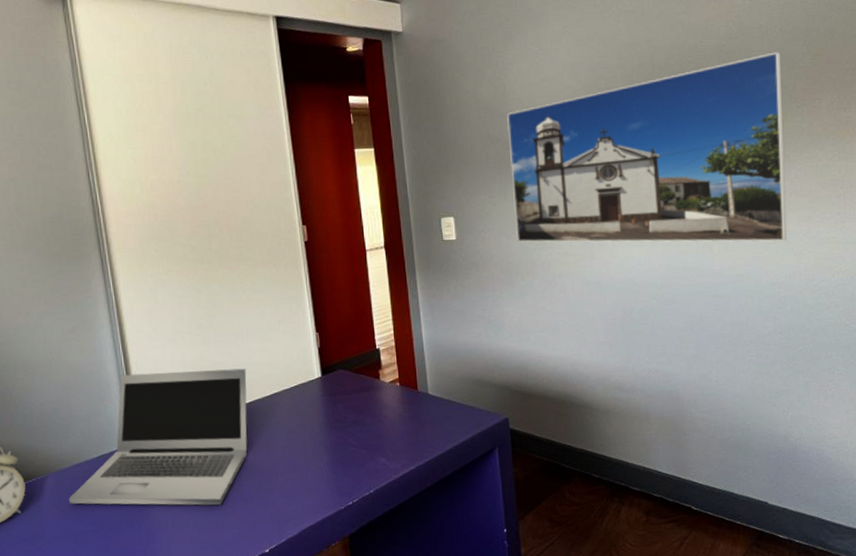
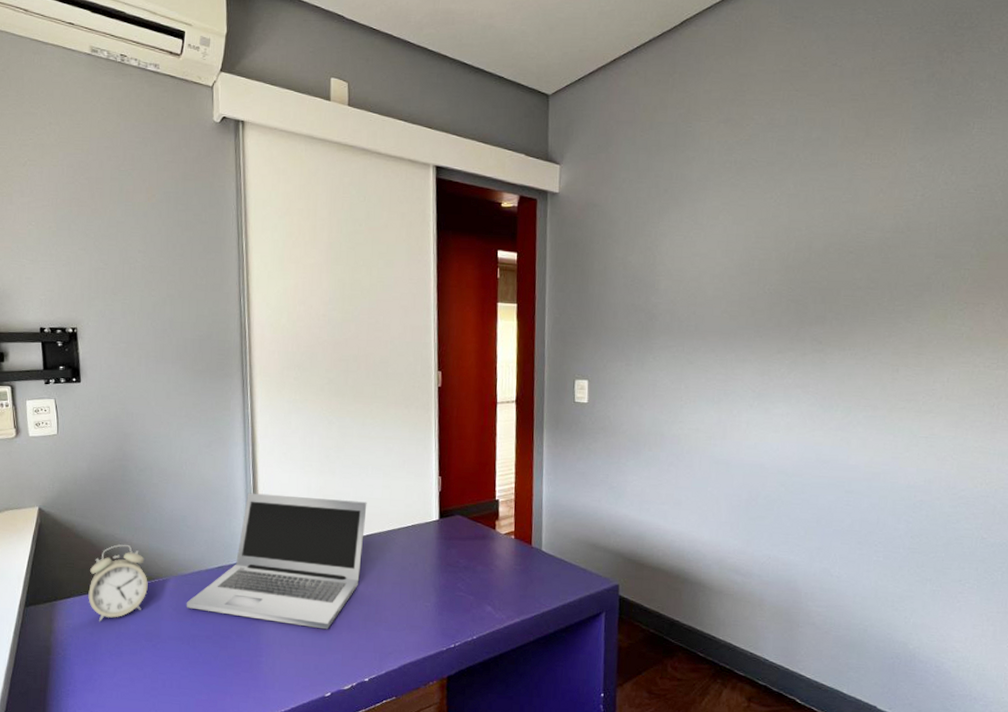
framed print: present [507,52,787,243] -> none [649,251,948,445]

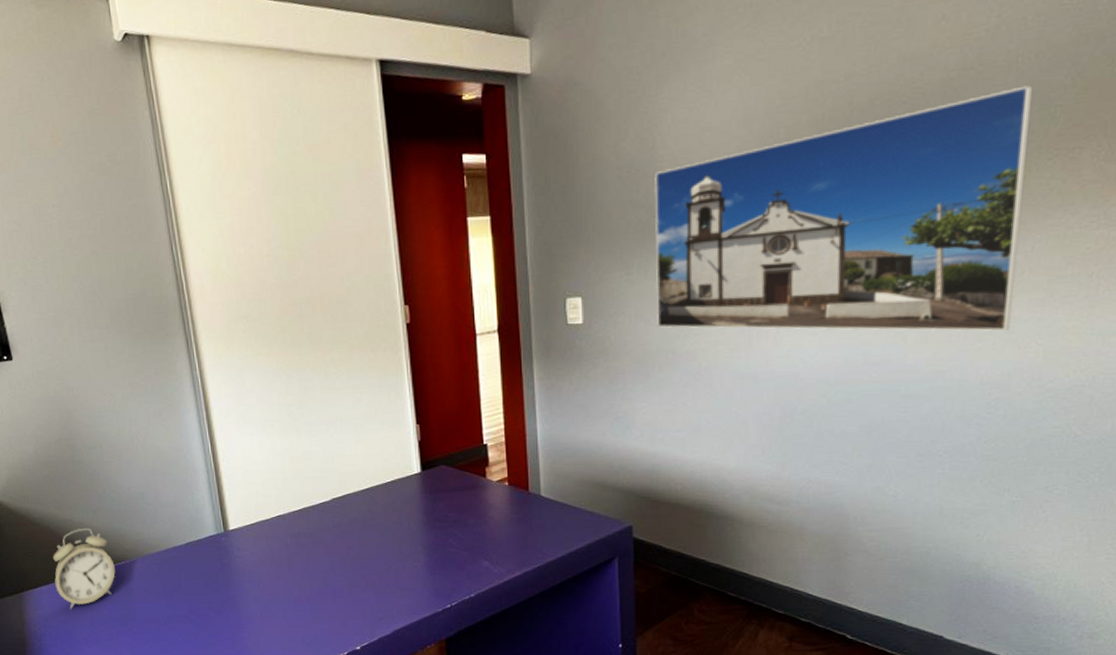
laptop: present [186,493,367,630] -> none [157,460,340,600]
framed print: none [649,251,948,445] -> present [655,85,1034,332]

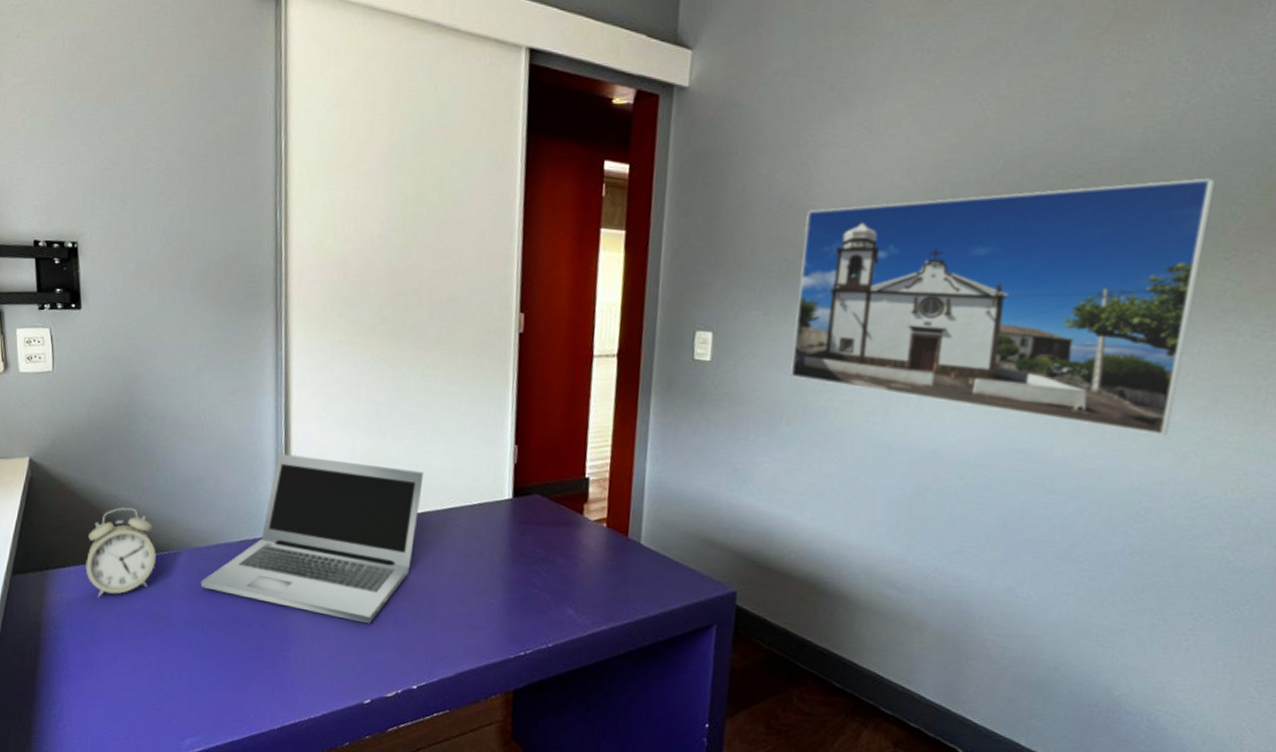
laptop: none [157,460,340,600] -> present [200,453,424,624]

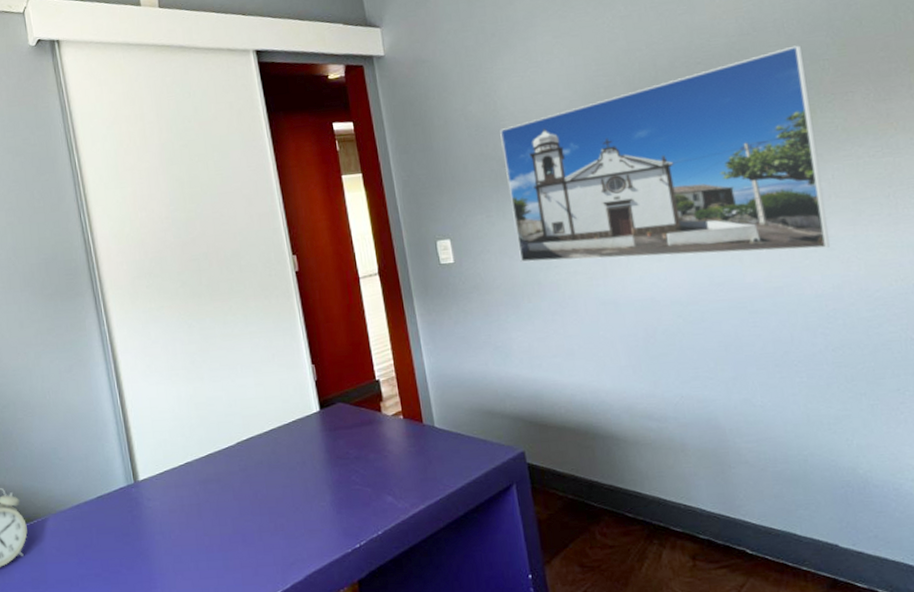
laptop: present [200,453,424,624] -> none [69,403,247,548]

